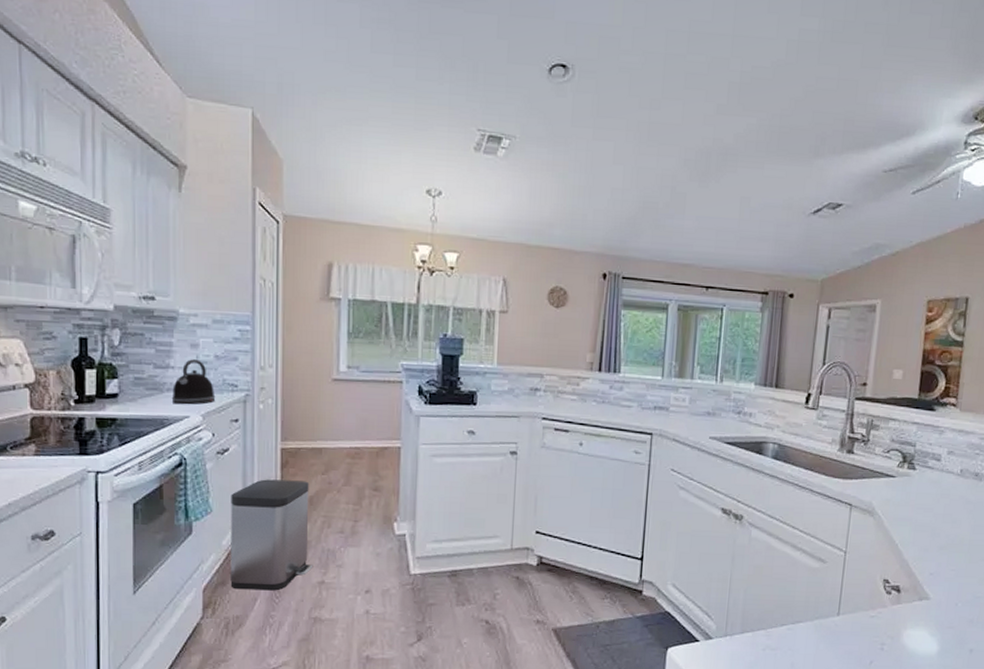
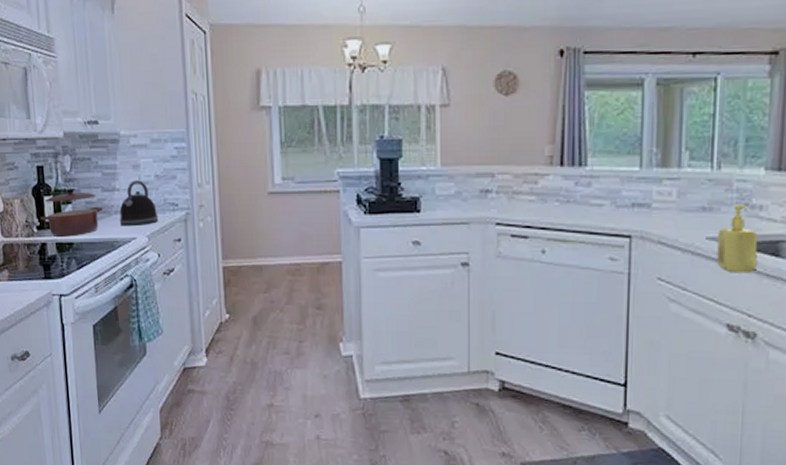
saucepan: none [80,362,154,413] -> present [40,188,103,238]
pedal bin: present [230,479,313,591] -> none [179,299,262,413]
soap dispenser: none [716,410,748,468] -> present [717,203,758,274]

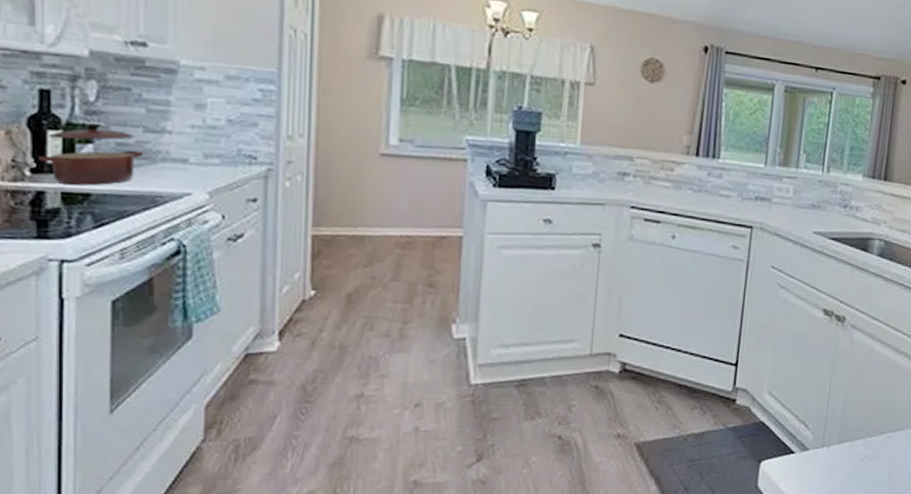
kettle: present [119,180,159,227] -> none [167,123,227,179]
soap dispenser: present [717,203,758,274] -> none [820,204,853,265]

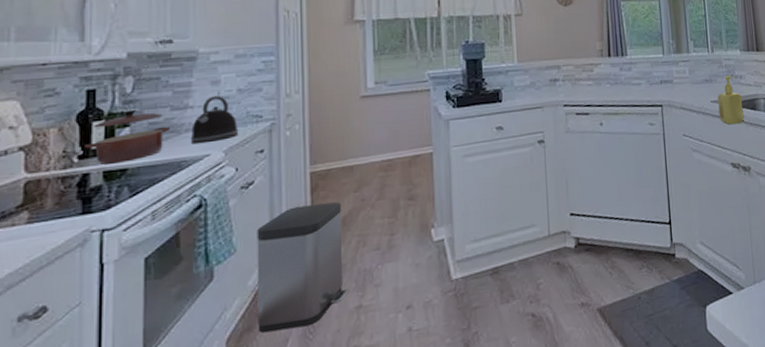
kettle: none [167,123,227,179] -> present [190,96,239,144]
pedal bin: none [242,272,350,406] -> present [257,202,350,333]
soap dispenser: none [820,204,853,265] -> present [717,75,744,125]

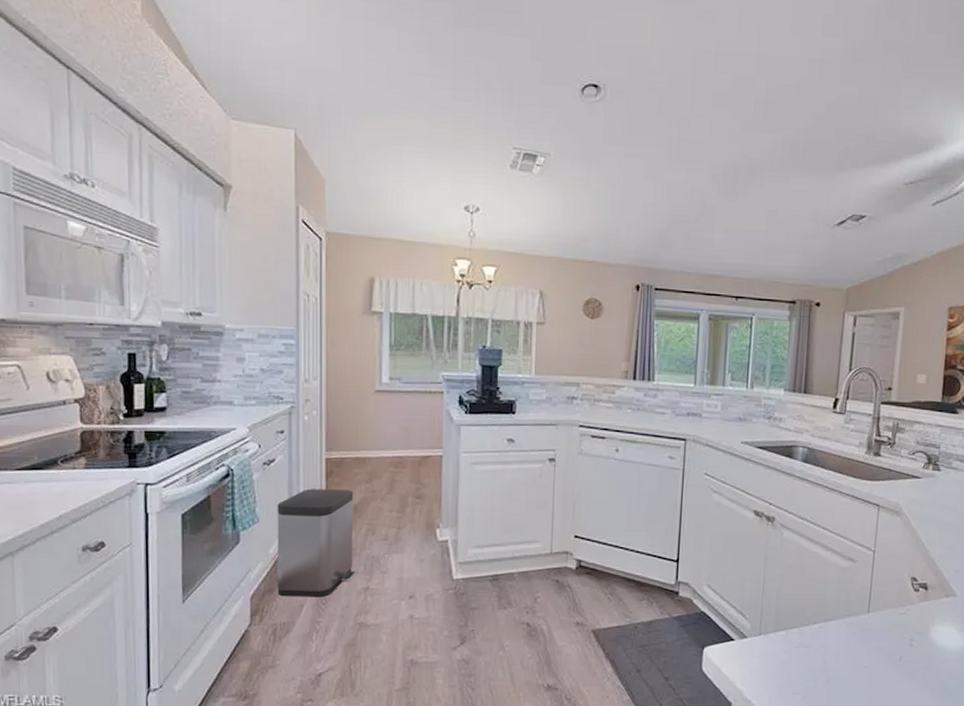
saucepan: present [85,109,171,165] -> none [129,376,202,426]
kettle: present [190,96,239,144] -> none [218,373,262,417]
soap dispenser: present [717,75,744,125] -> none [748,416,778,471]

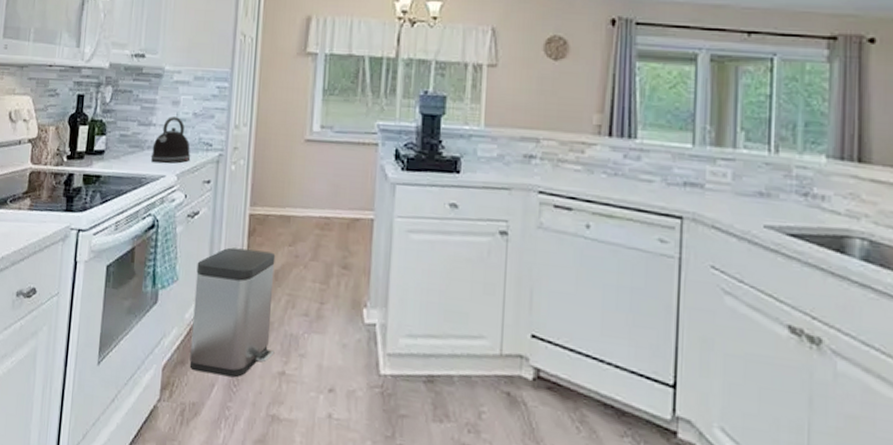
kettle: none [218,373,262,417] -> present [150,116,191,164]

